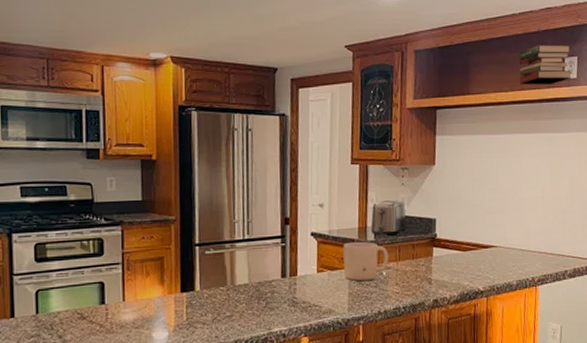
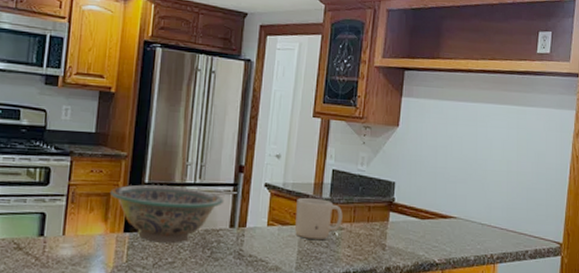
decorative bowl: none [163,244,274,299] -> present [110,184,225,243]
toaster: present [370,200,407,236] -> none [327,158,365,195]
books: present [519,44,572,85] -> none [491,16,544,58]

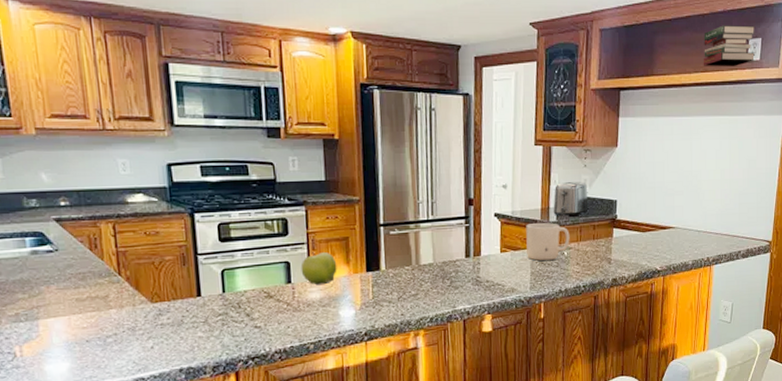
fruit: none [56,205,94,241] -> present [300,251,337,284]
decorative bowl: present [110,184,225,243] -> none [348,224,458,278]
toaster: none [327,158,365,195] -> present [553,182,589,217]
books: none [491,16,544,58] -> present [703,25,755,67]

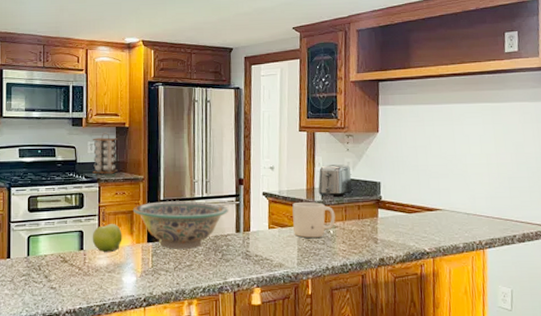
spice rack: none [294,145,328,196] -> present [92,132,118,175]
decorative bowl: none [348,224,458,278] -> present [132,201,229,249]
books: present [703,25,755,67] -> none [458,20,512,59]

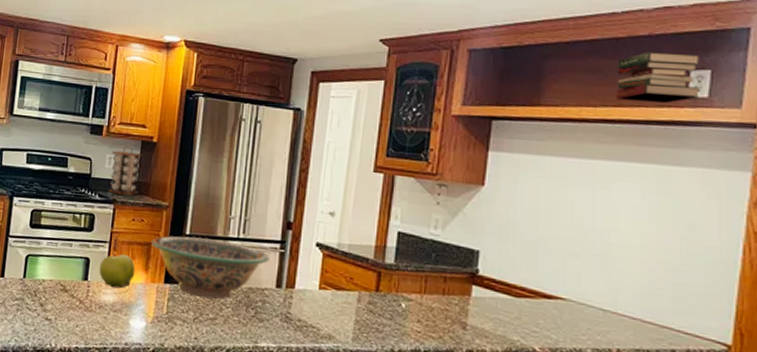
mug: present [292,202,336,239] -> none [352,261,411,311]
toaster: present [318,164,353,197] -> none [390,218,439,263]
books: none [458,20,512,59] -> present [615,52,700,104]

